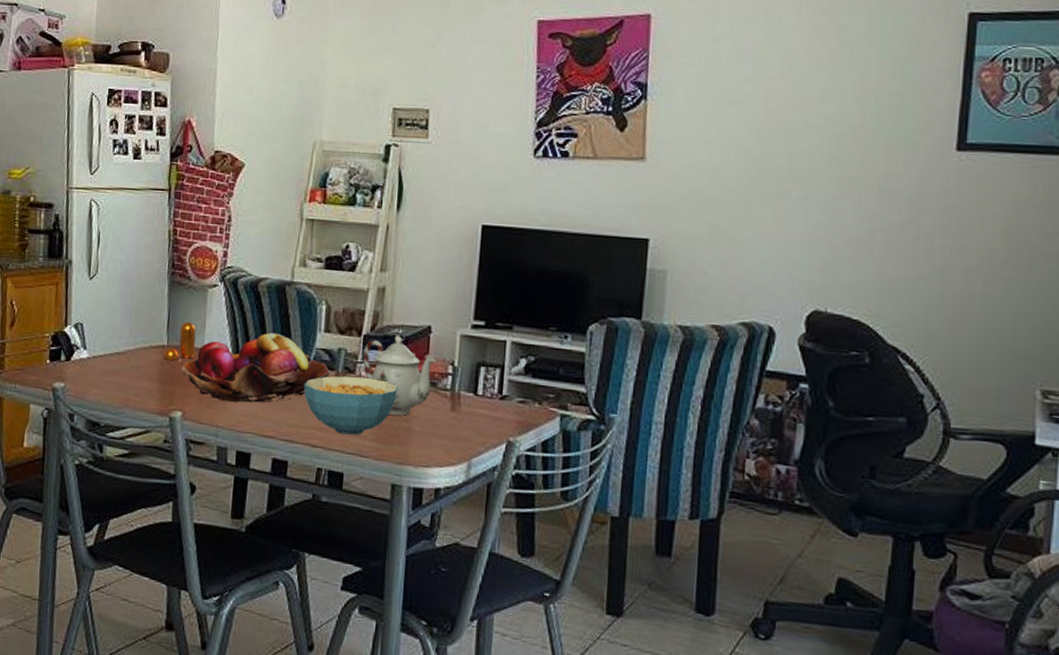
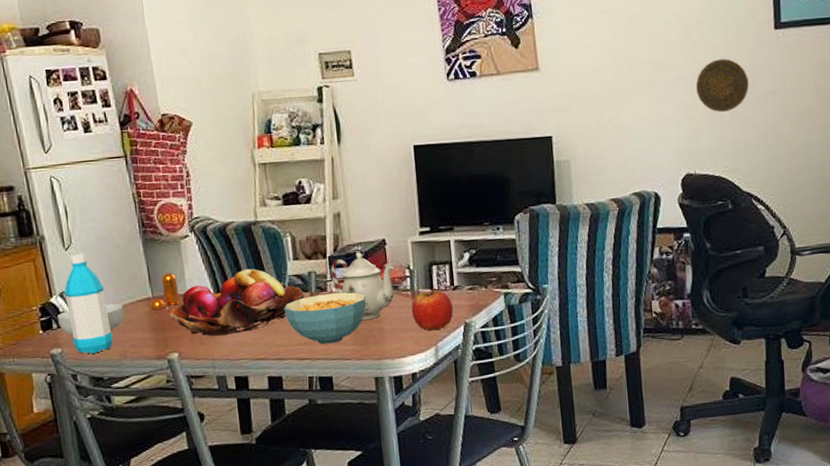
cereal bowl: none [66,344,136,374] -> present [57,303,125,336]
water bottle: none [77,284,120,396] -> present [64,253,113,354]
apple: none [447,392,497,443] -> present [411,287,453,330]
decorative plate: none [840,177,913,242] -> present [695,59,749,112]

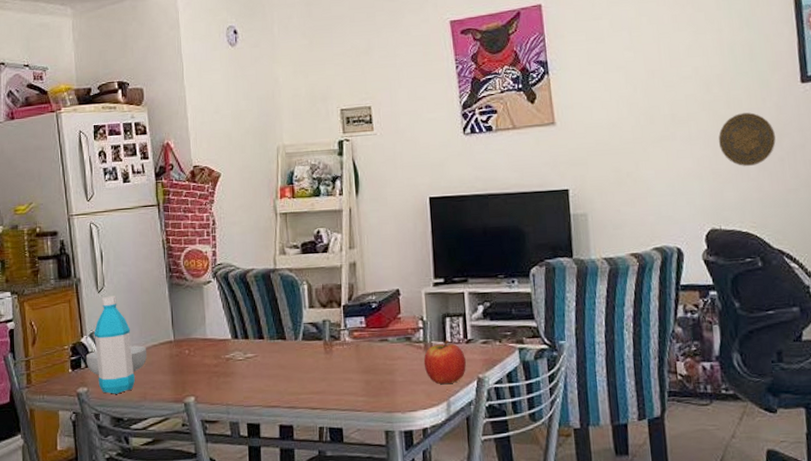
pepper shaker: present [150,273,180,311] -> none [172,317,200,354]
fruit basket: present [169,268,306,336] -> none [189,315,320,381]
cereal bowl: present [283,292,367,344] -> none [297,342,379,394]
teapot: present [330,252,395,320] -> none [345,301,408,371]

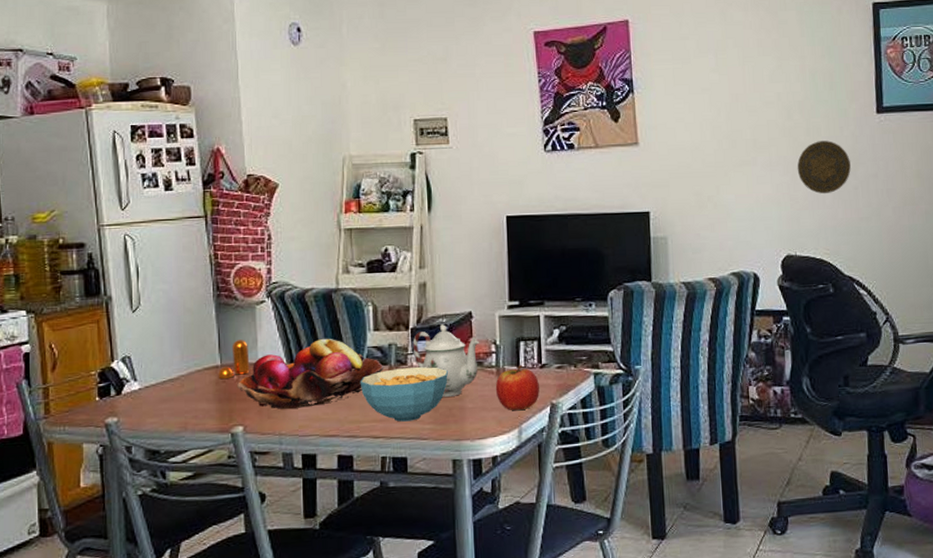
cereal bowl: present [85,345,147,376] -> none [116,371,189,404]
water bottle: present [94,295,135,394] -> none [126,316,174,425]
pepper shaker: none [172,317,200,354] -> present [218,340,250,380]
fruit basket: none [189,315,320,381] -> present [237,338,384,409]
cereal bowl: none [297,342,379,394] -> present [360,367,448,422]
teapot: none [345,301,408,371] -> present [412,324,480,397]

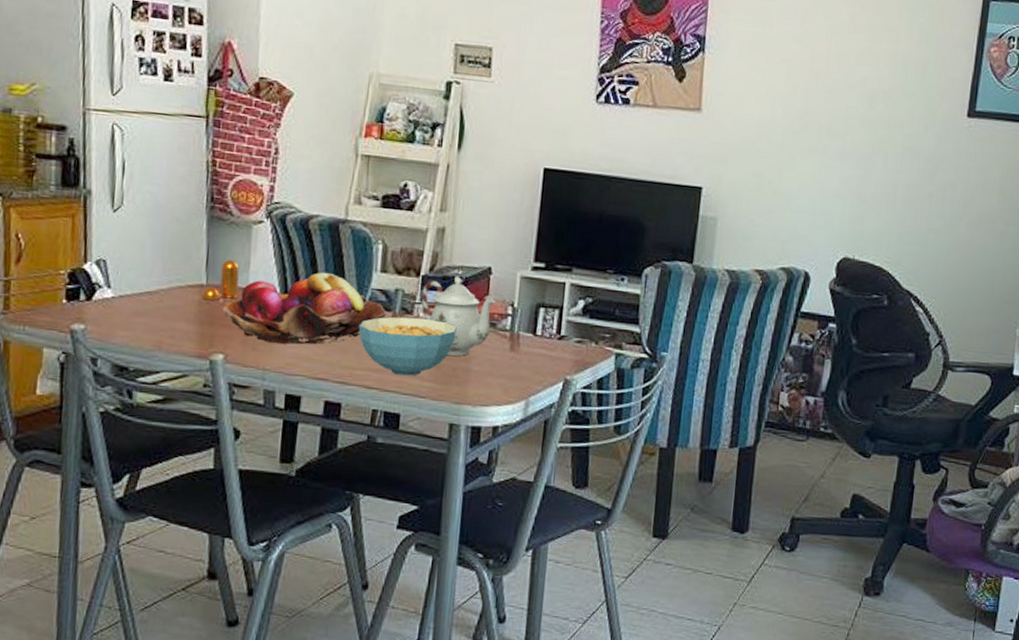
apple: present [495,364,539,410] -> none [506,332,555,381]
decorative plate: present [797,141,851,194] -> none [870,137,930,197]

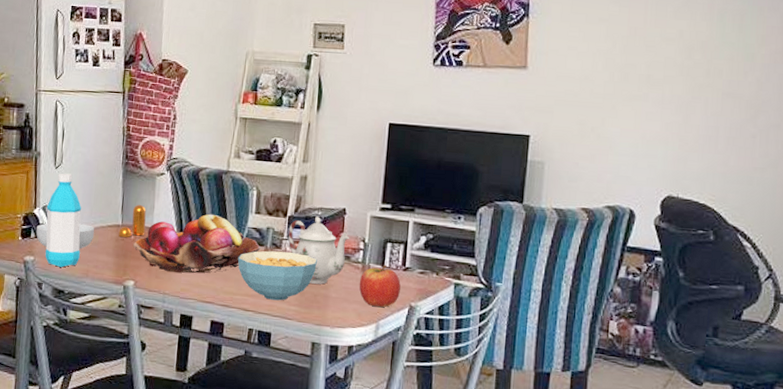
cereal bowl: none [87,282,170,315] -> present [36,224,95,249]
water bottle: none [100,217,151,338] -> present [45,173,81,268]
apple: none [506,332,555,381] -> present [359,264,401,307]

